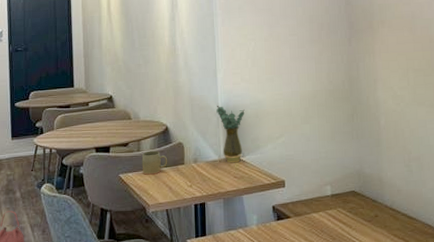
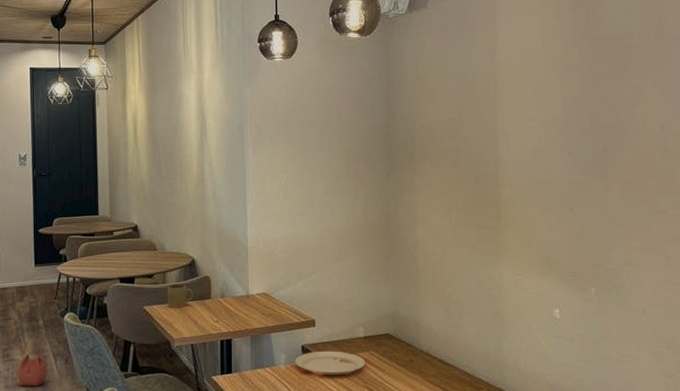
vase: present [216,105,245,164] -> none [245,238,275,300]
plate: none [266,209,334,234] -> present [295,351,366,376]

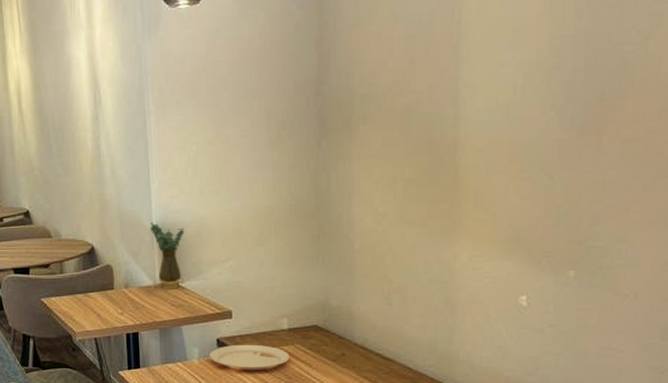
mug: present [167,283,194,308] -> none [65,273,95,300]
vase: none [245,238,275,300] -> present [150,222,184,290]

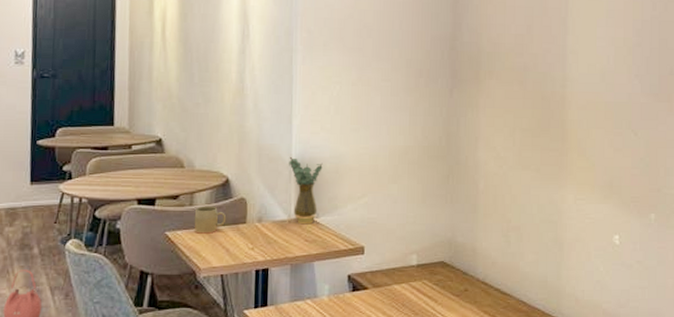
mug: none [65,273,95,300] -> present [194,206,227,234]
plate: present [210,344,290,371] -> none [340,280,418,308]

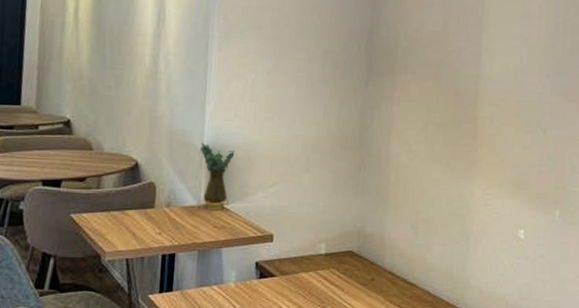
mug: present [194,206,227,234] -> none [100,189,135,217]

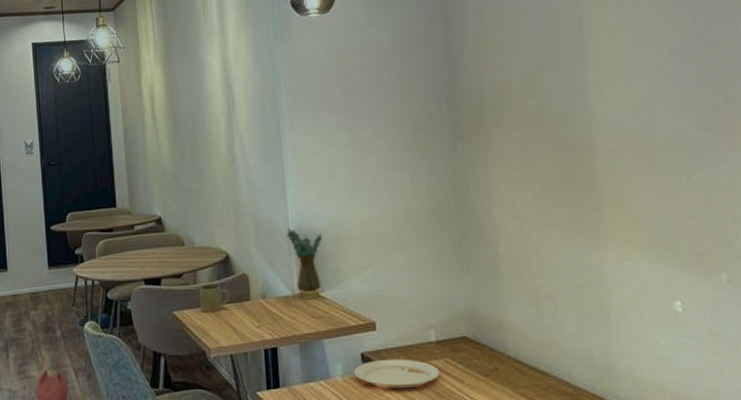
mug: none [100,189,135,217] -> present [199,283,231,312]
plate: none [247,268,325,295] -> present [354,359,440,389]

